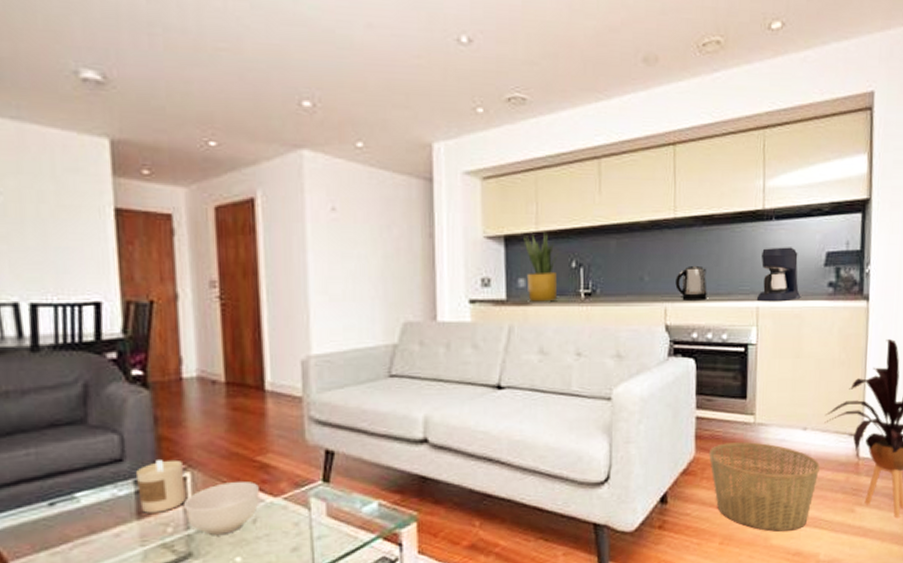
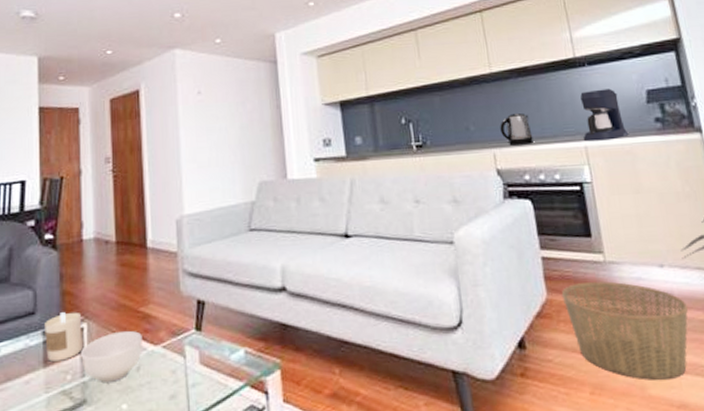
planter: present [523,232,558,302] -> none [356,96,392,157]

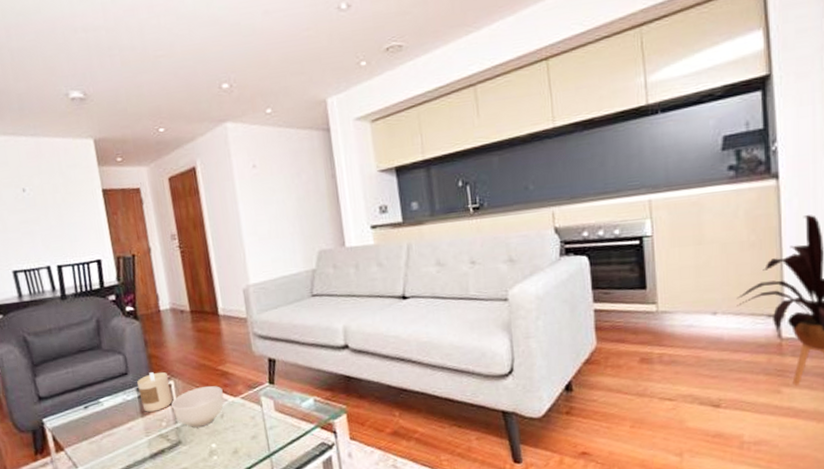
kettle: present [500,112,534,147] -> none [560,168,595,204]
basket: present [561,281,688,381] -> none [610,330,735,415]
coffee maker: present [580,88,629,142] -> none [647,137,698,195]

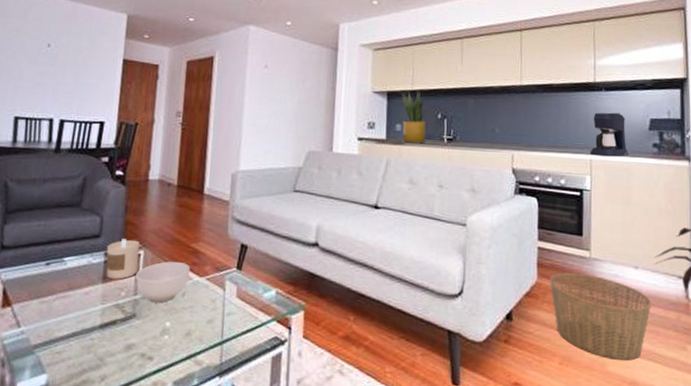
planter: none [412,159,449,222] -> present [402,91,428,144]
basket: none [610,330,735,415] -> present [549,272,651,361]
coffee maker: none [647,137,698,195] -> present [589,112,629,157]

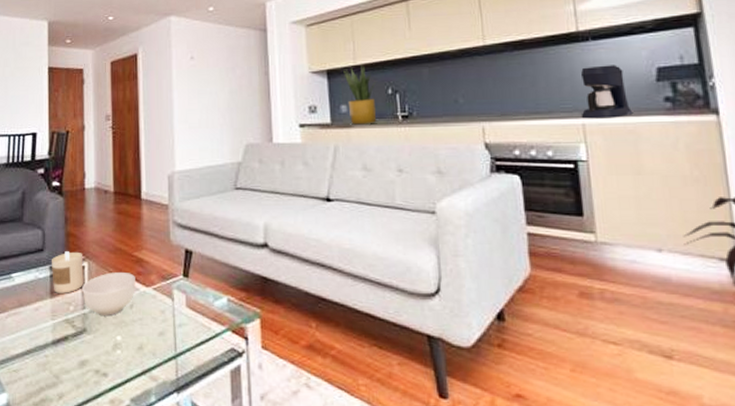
basket: present [549,272,651,361] -> none [546,261,686,366]

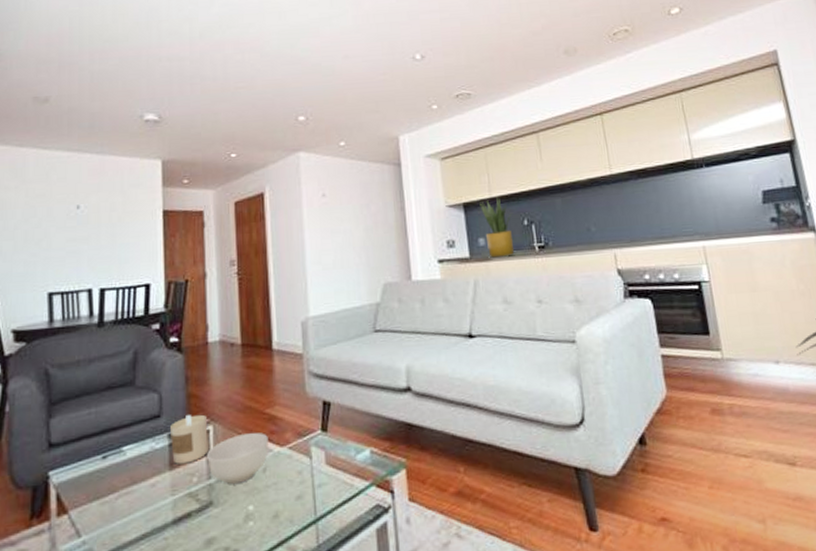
coffee maker: present [581,65,634,119] -> none [698,189,746,242]

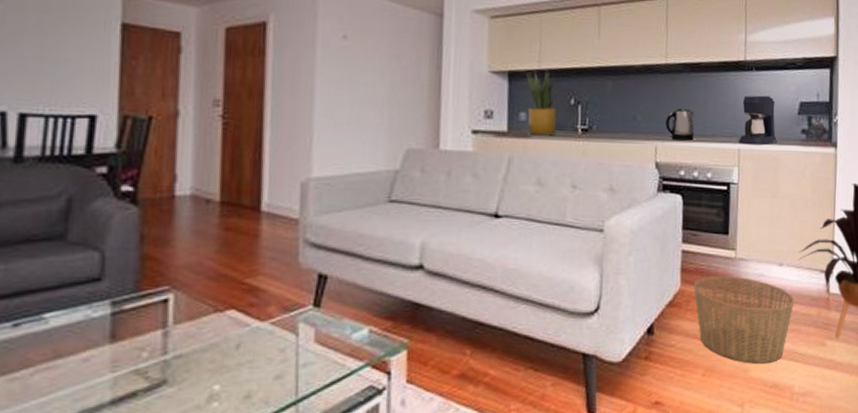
candle: present [170,414,209,464] -> none [114,280,168,337]
bowl: present [207,432,269,485] -> none [163,303,246,362]
kettle: none [620,213,653,247] -> present [665,108,694,142]
basket: none [680,378,803,475] -> present [693,276,794,365]
coffee maker: none [698,189,746,242] -> present [738,95,778,146]

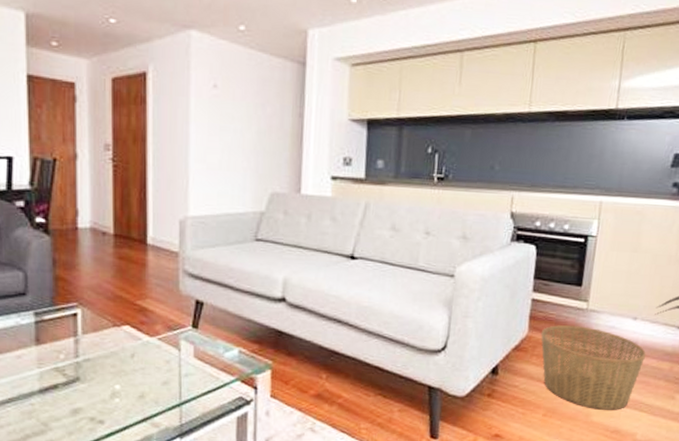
planter: present [526,70,558,136] -> none [385,118,416,184]
kettle: present [665,108,694,142] -> none [524,158,556,193]
coffee maker: present [738,95,778,146] -> none [600,146,646,199]

